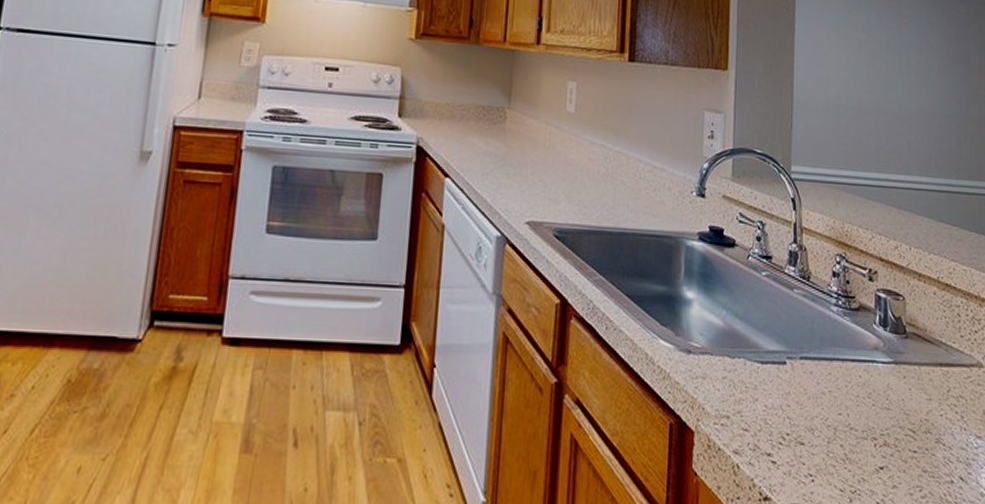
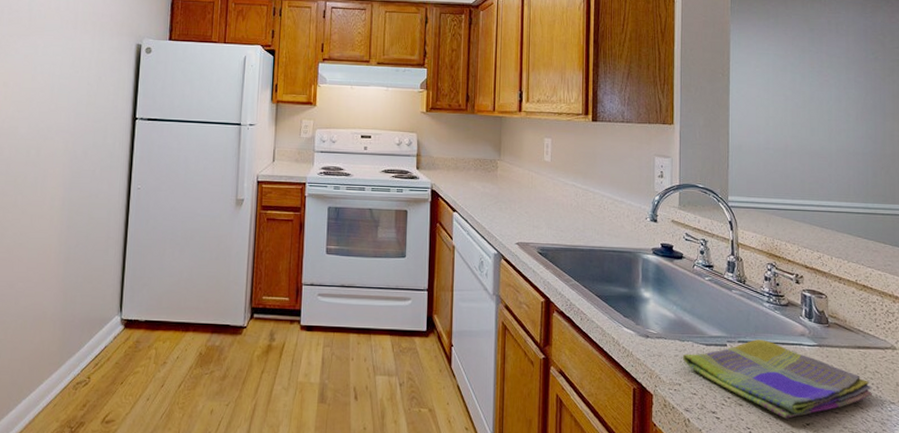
dish towel: none [731,355,956,461] -> present [682,339,872,419]

